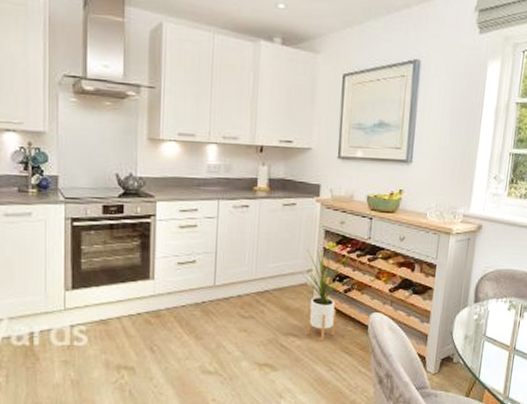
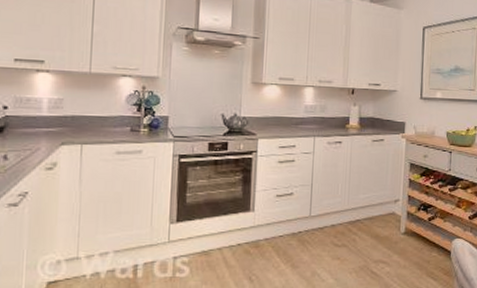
house plant: present [301,246,349,341] -> none [389,178,432,267]

